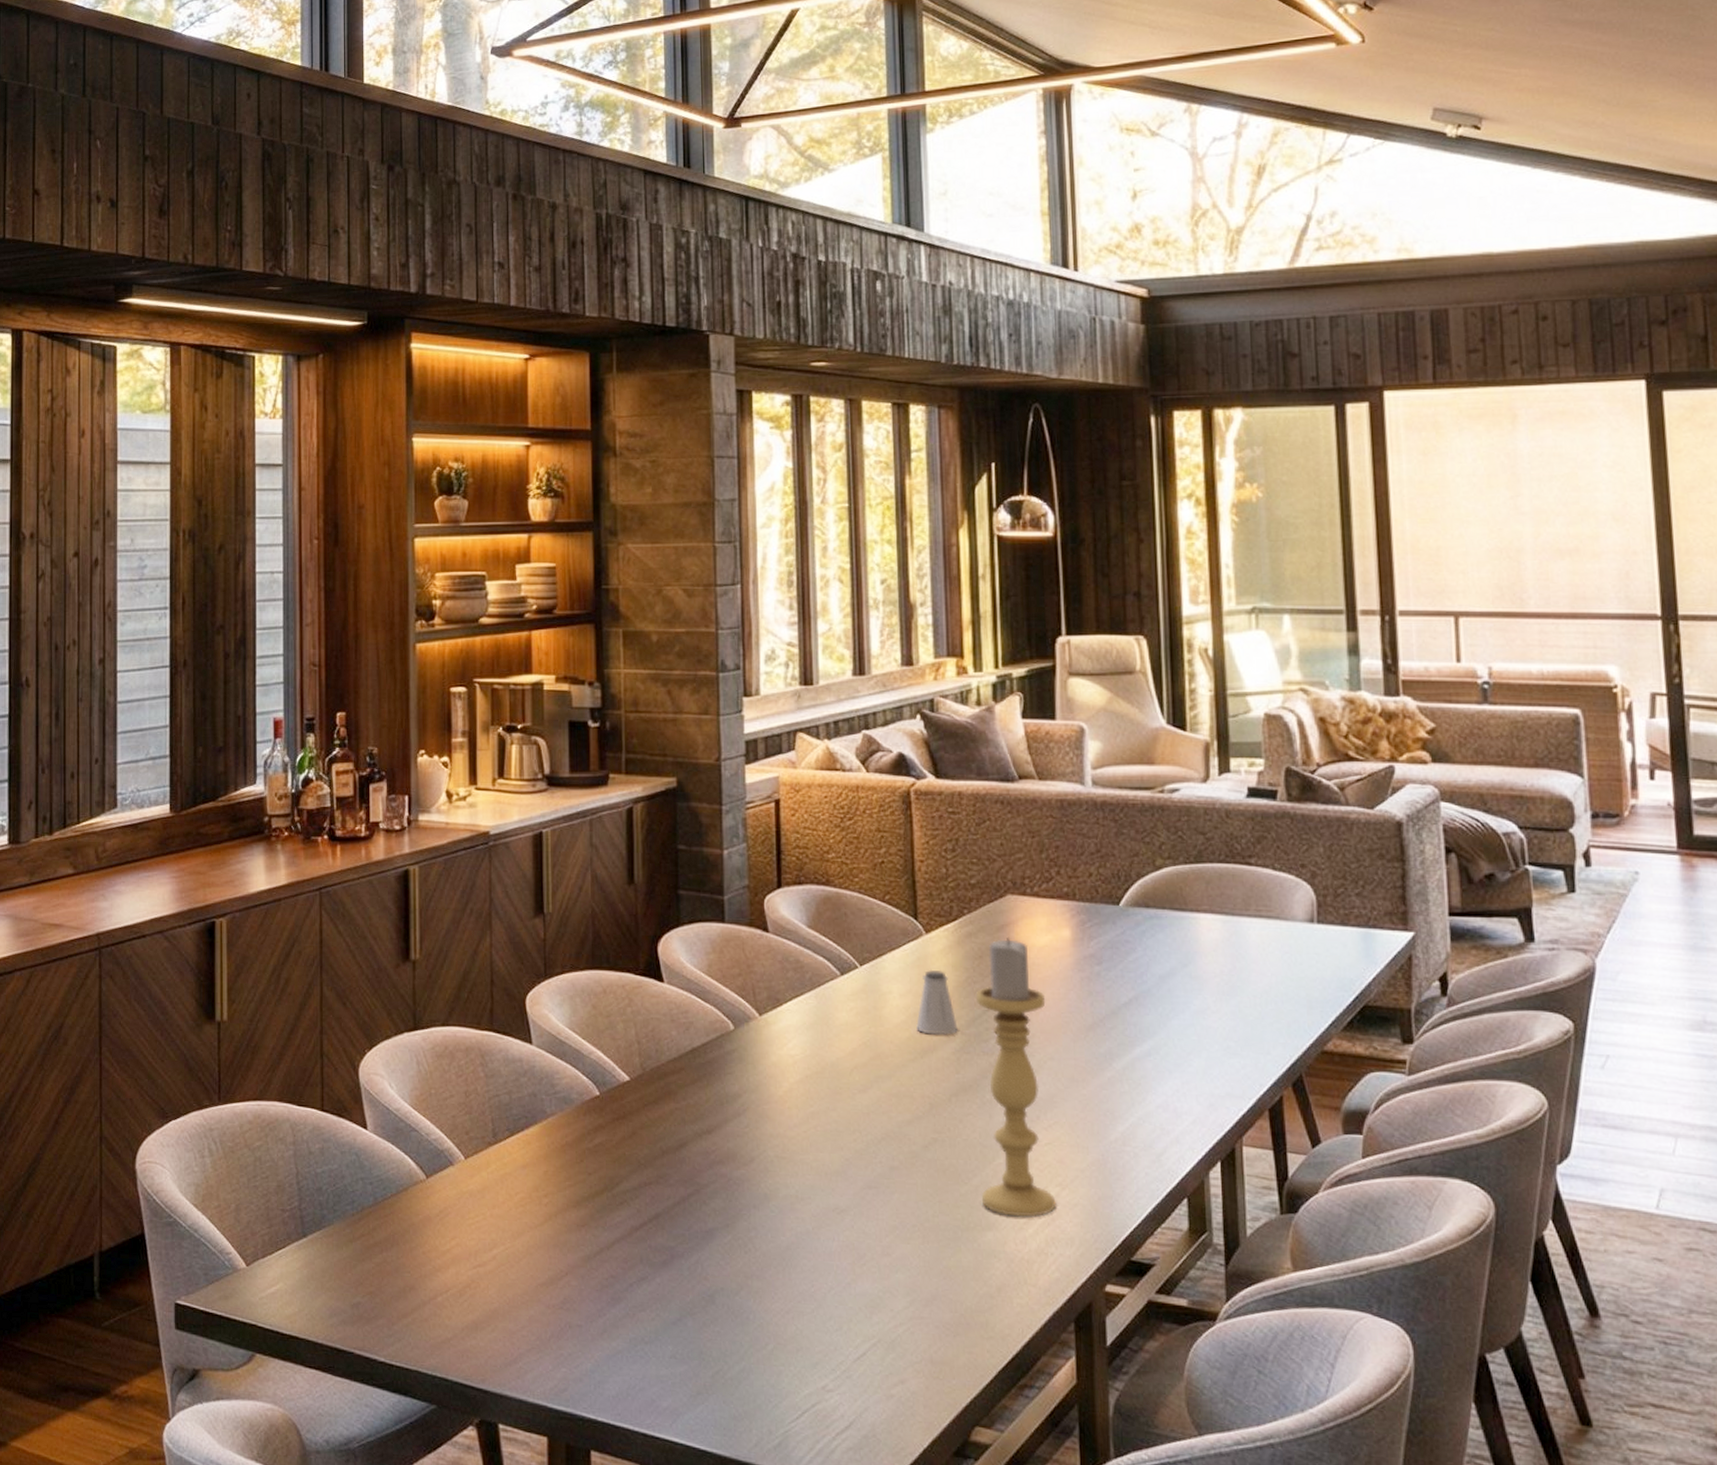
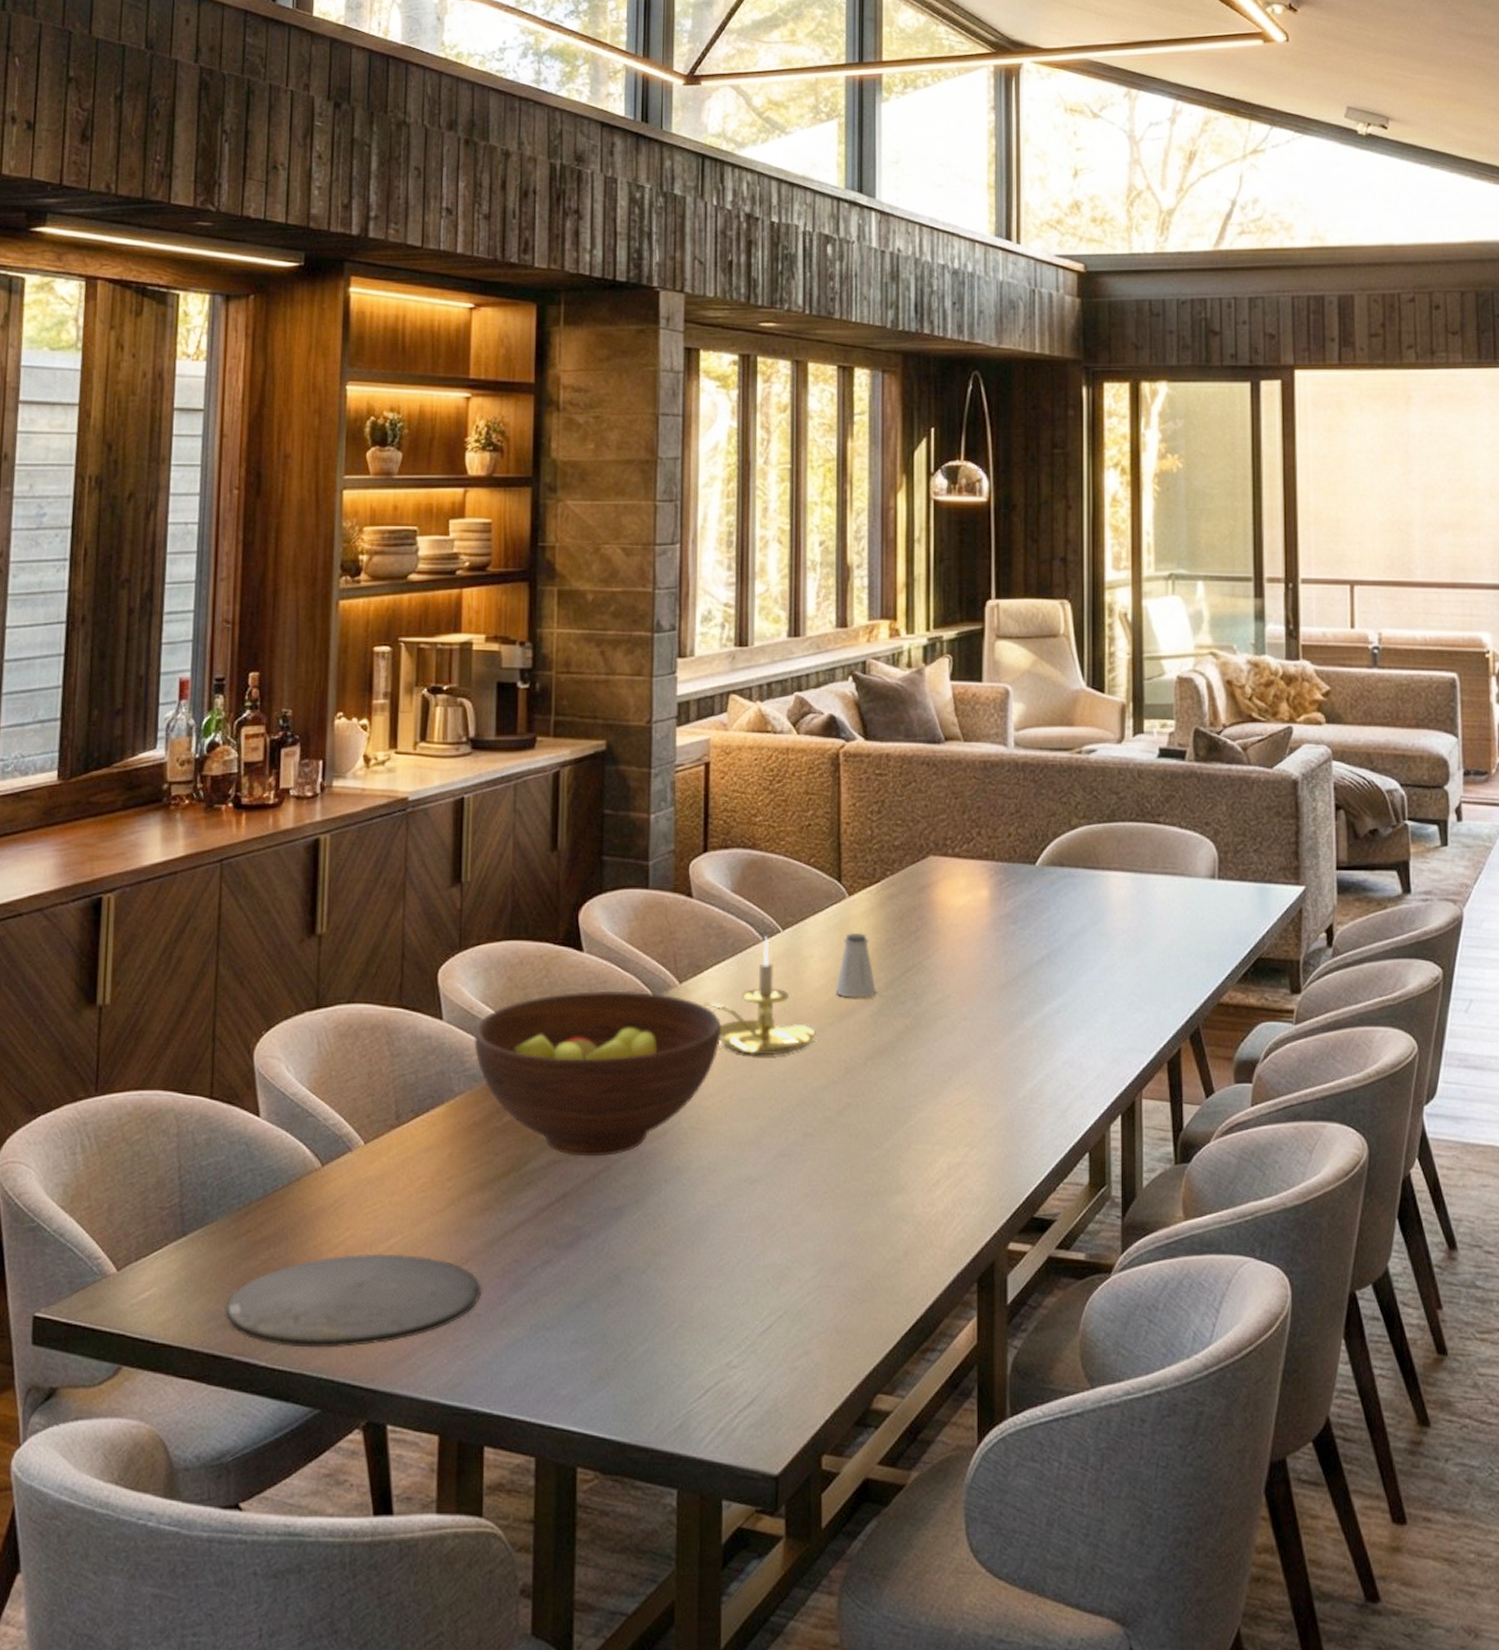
plate: none [345,1262,582,1349] -> present [225,1253,482,1348]
fruit bowl: none [563,1020,802,1181] -> present [474,990,721,1157]
candle holder: none [783,972,898,1088] -> present [703,936,816,1055]
candle holder: present [977,937,1056,1217] -> none [892,898,964,1179]

